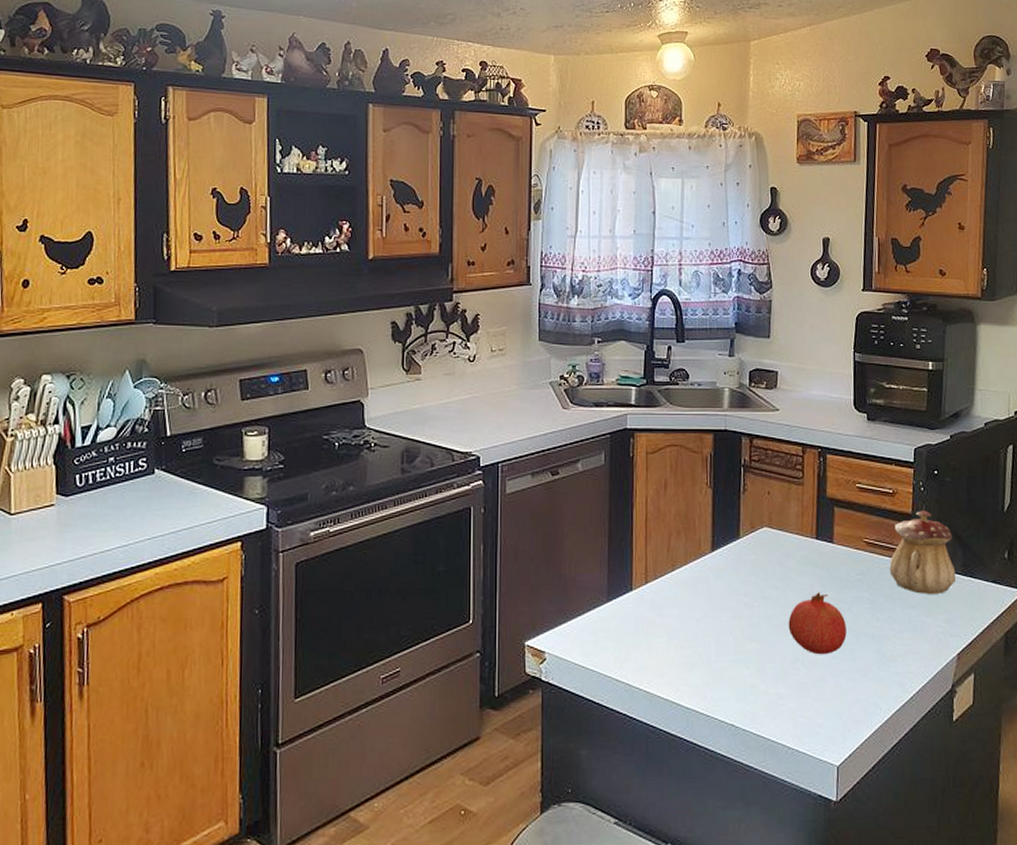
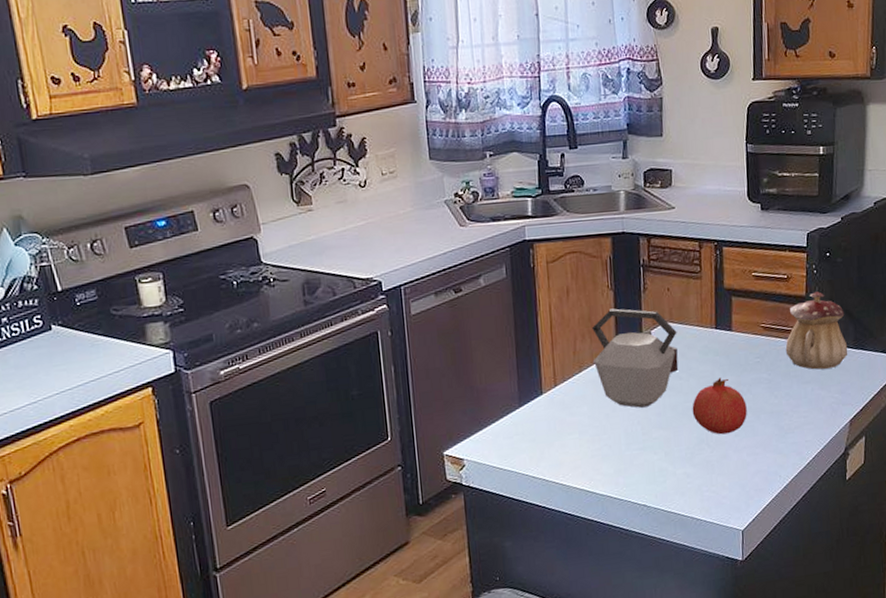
kettle: none [688,507,776,616] -> present [592,308,679,408]

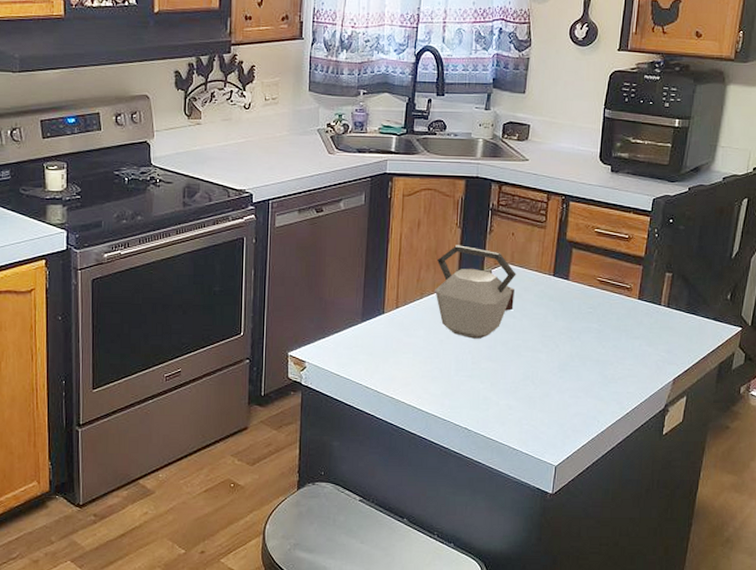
fruit: present [692,377,747,435] -> none [521,322,574,375]
teapot: present [785,291,848,370] -> none [618,254,681,328]

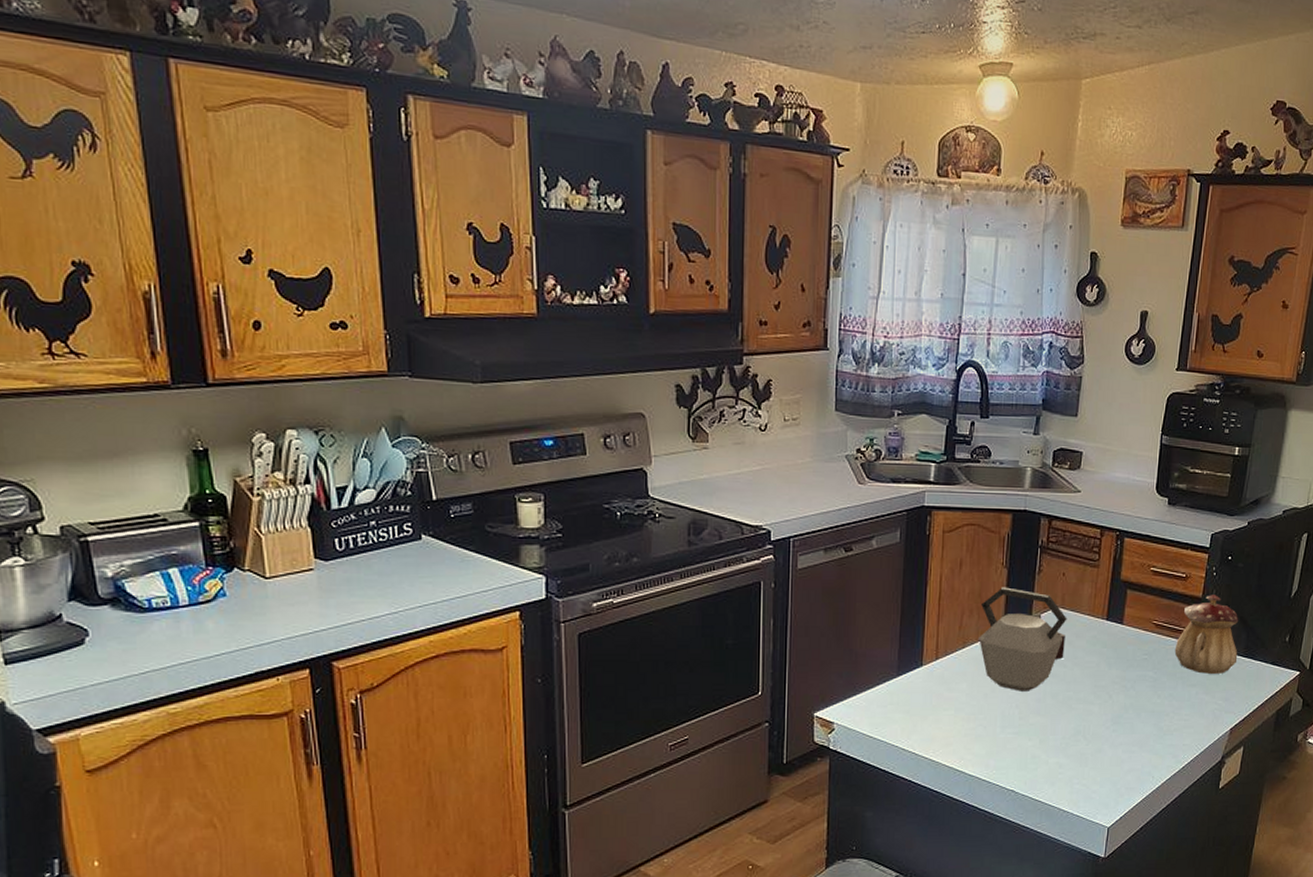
teapot: none [618,254,681,328] -> present [1174,595,1239,674]

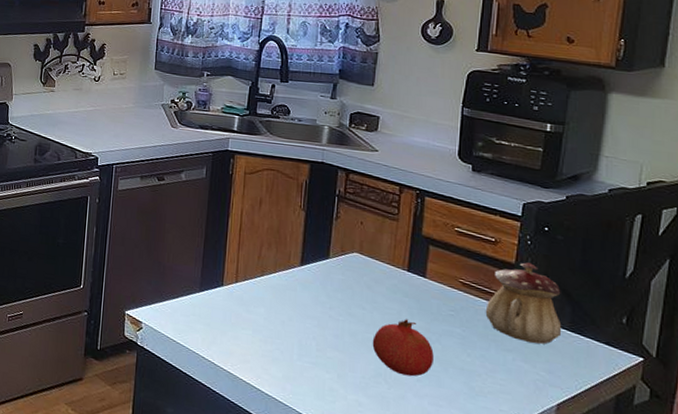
kettle: present [979,587,1067,691] -> none [277,227,366,326]
fruit: none [1072,670,1128,728] -> present [372,319,434,377]

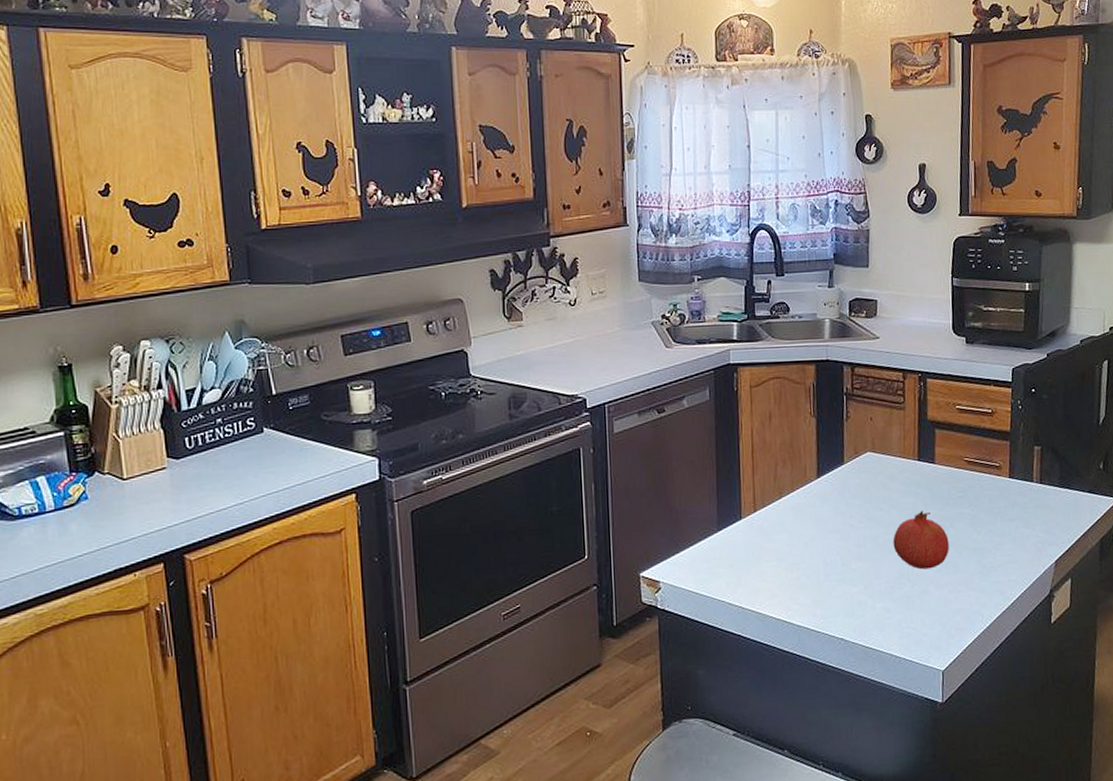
teapot: present [485,262,562,344] -> none [989,427,1054,507]

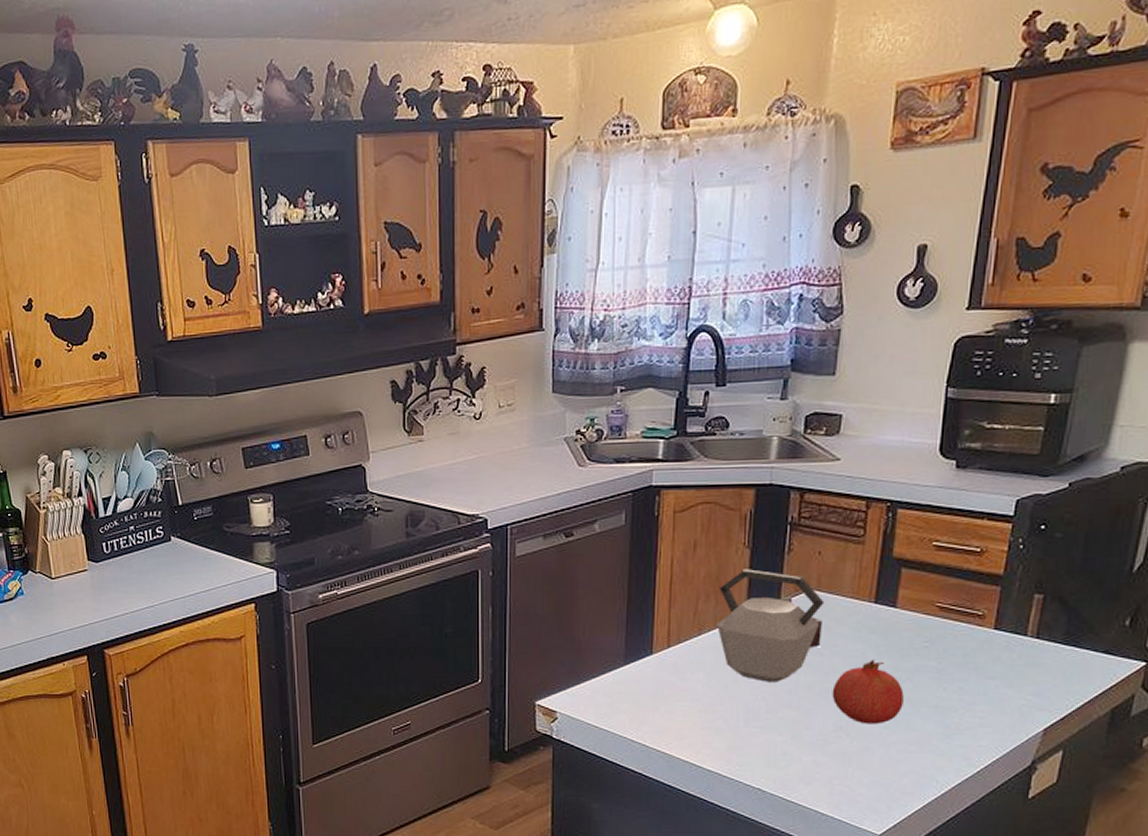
kettle: none [794,435,880,538] -> present [717,569,825,682]

